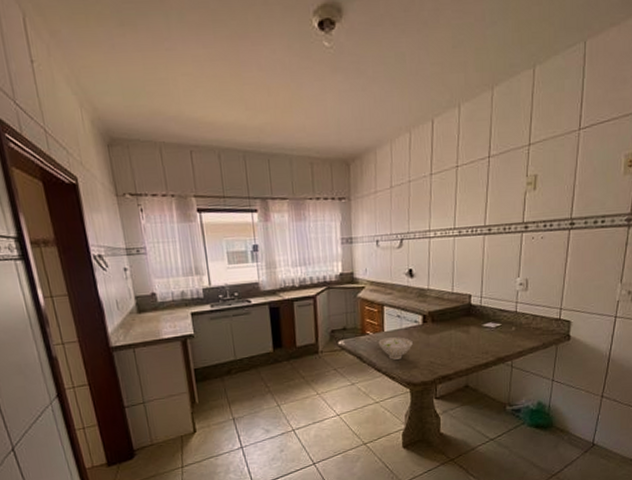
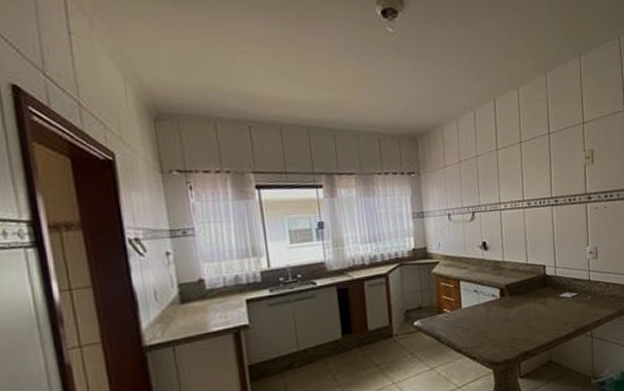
bowl: present [378,337,413,360] -> none [456,313,492,338]

